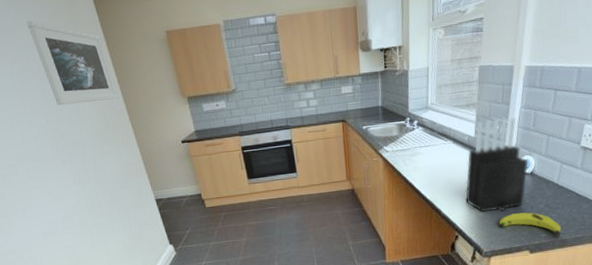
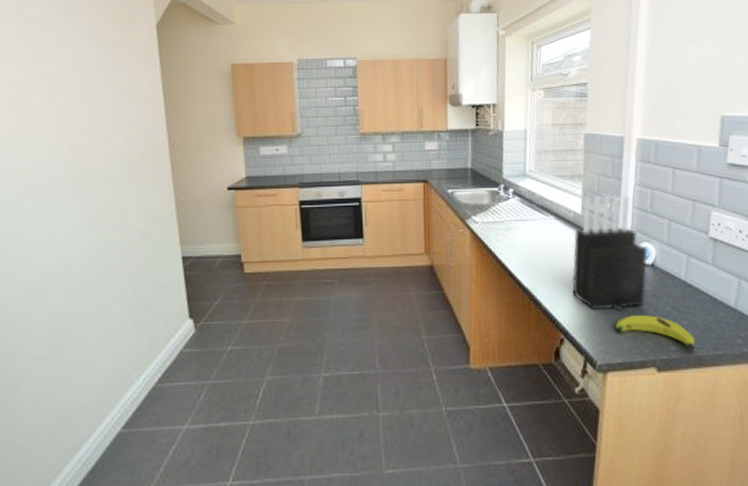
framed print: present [27,20,118,106] -> none [76,39,161,133]

